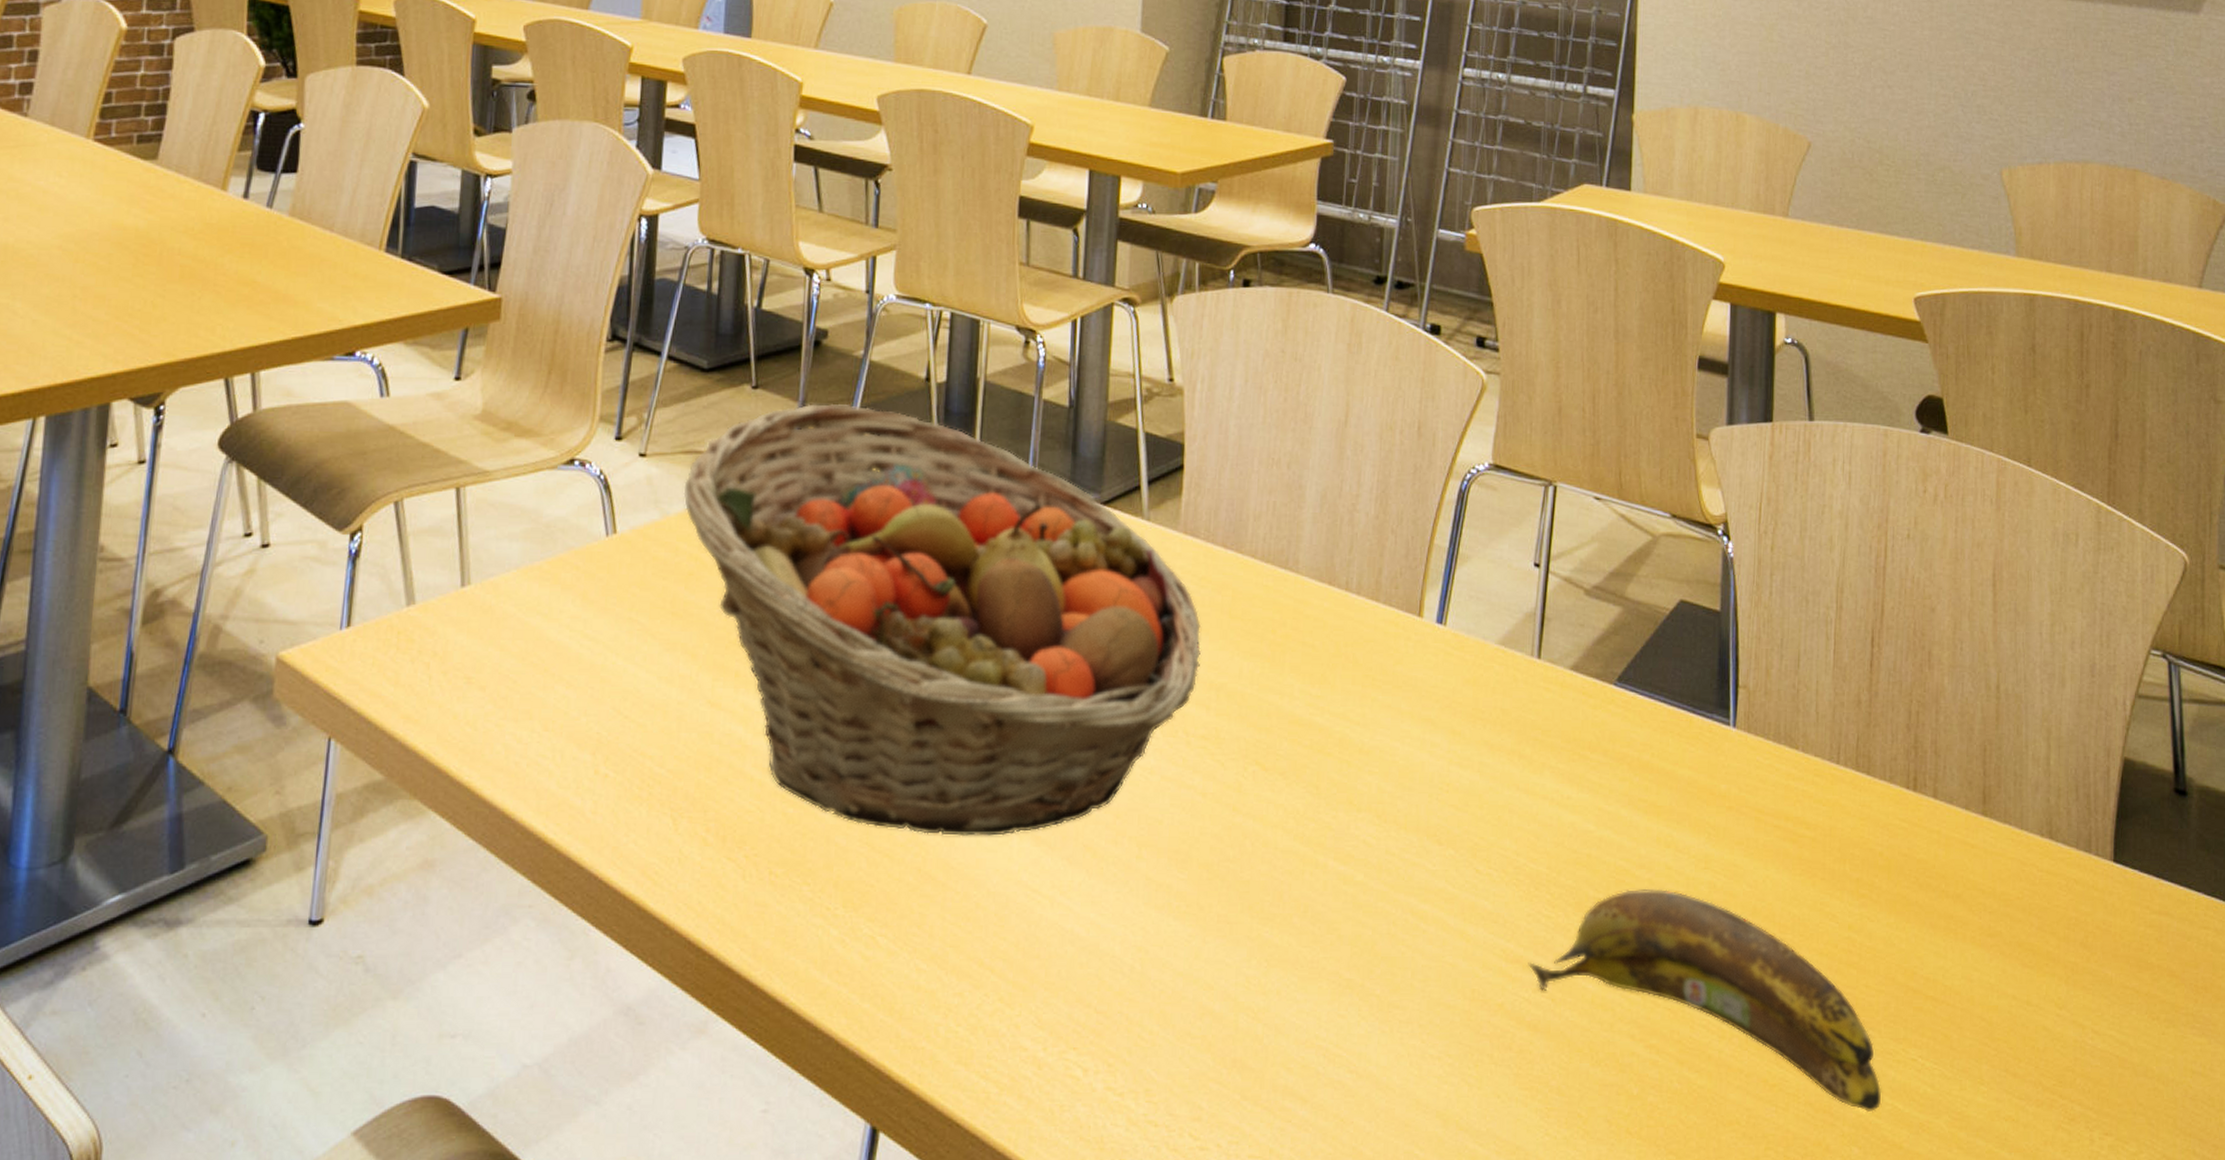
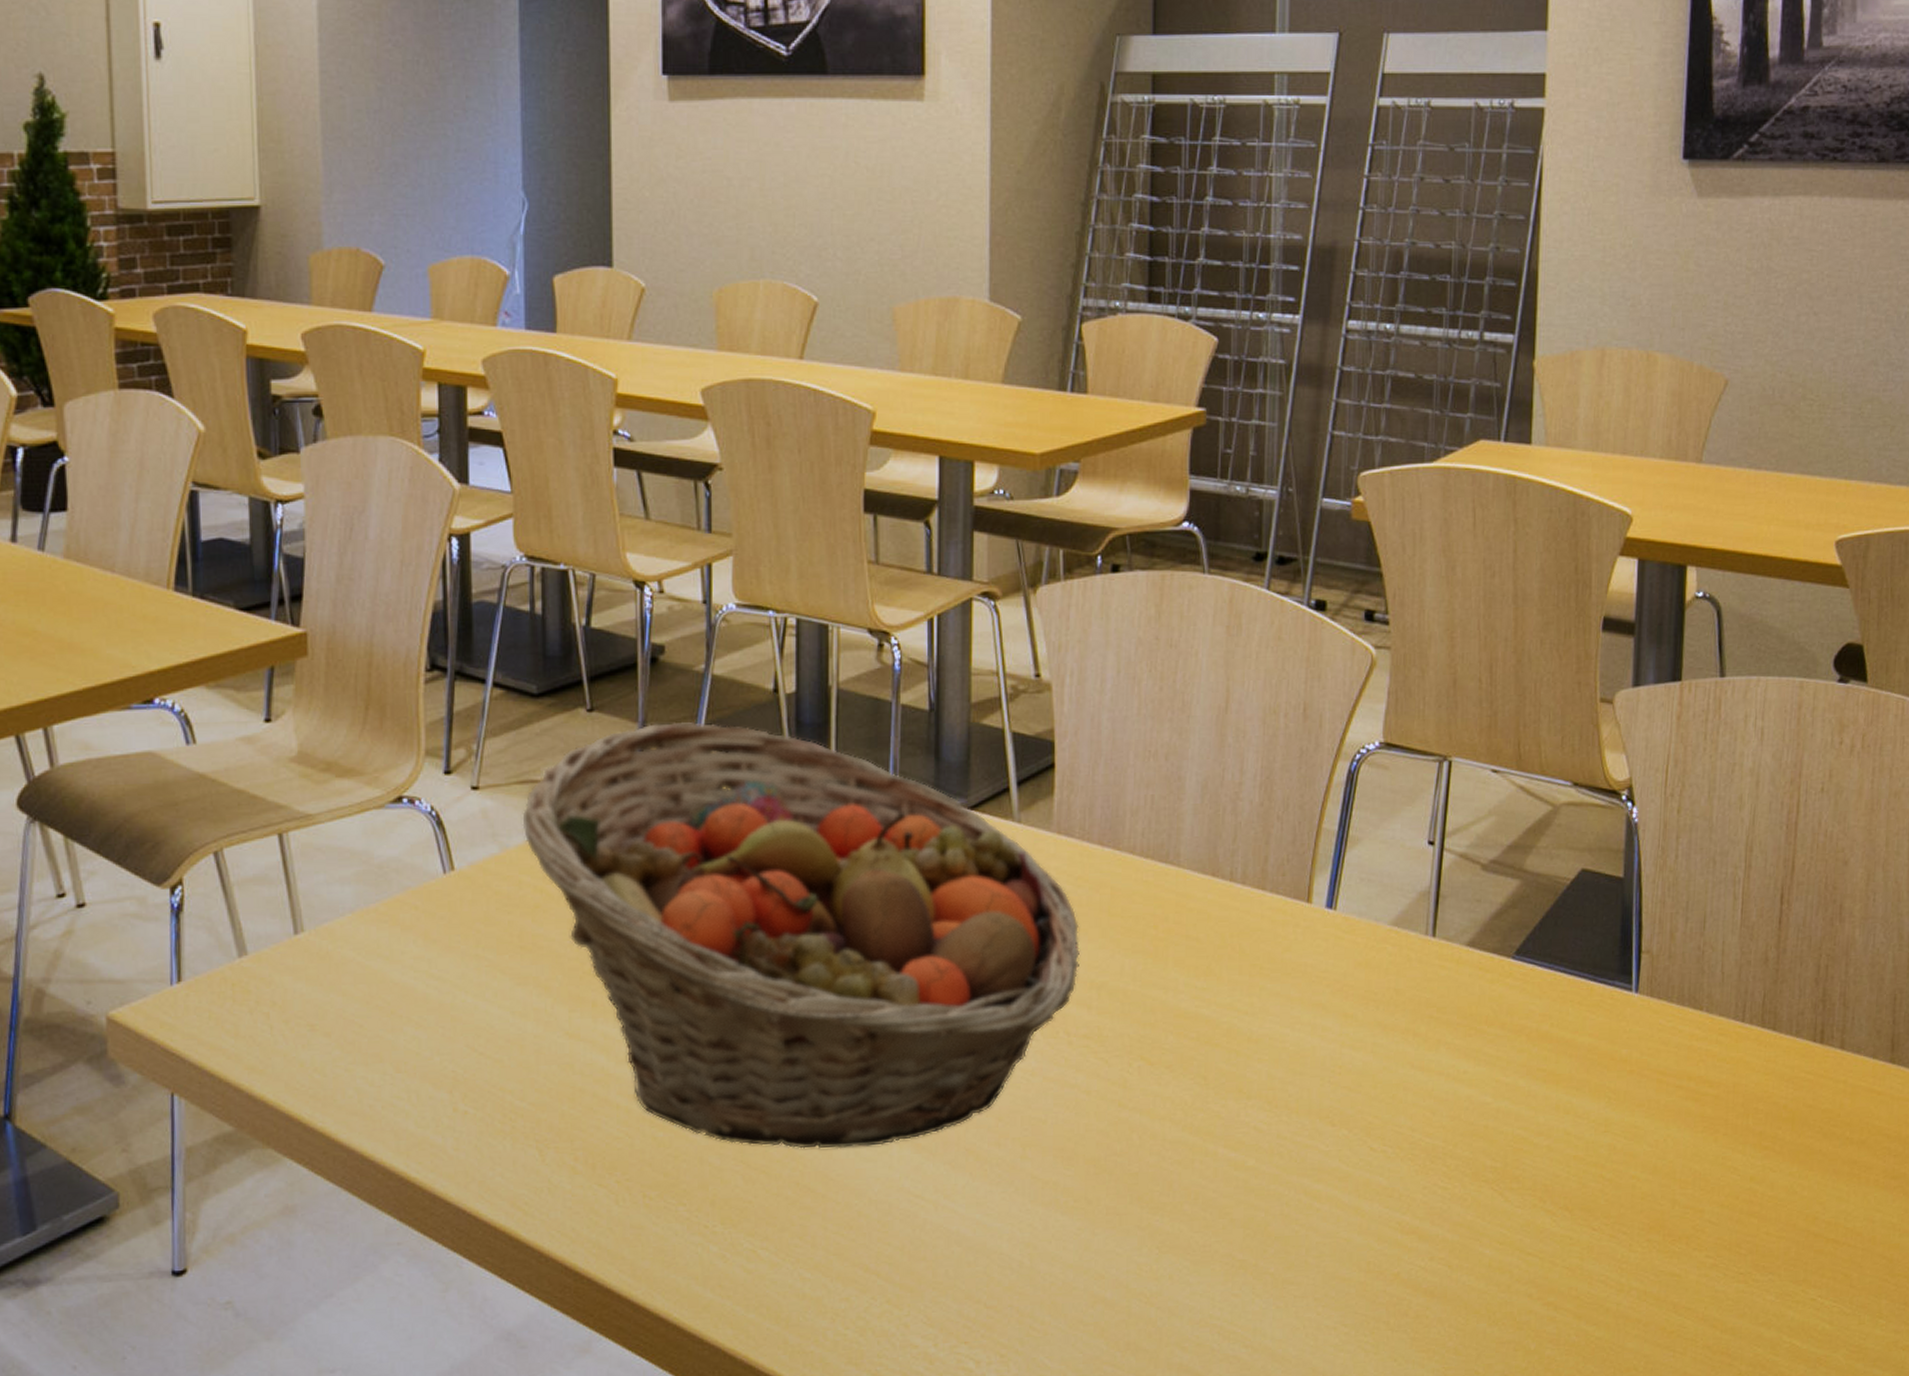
banana: present [1528,889,1882,1113] -> none [1424,1154,1780,1351]

